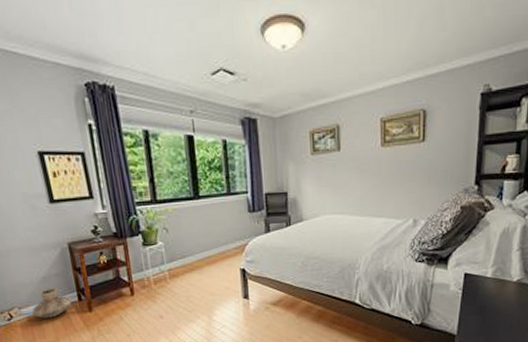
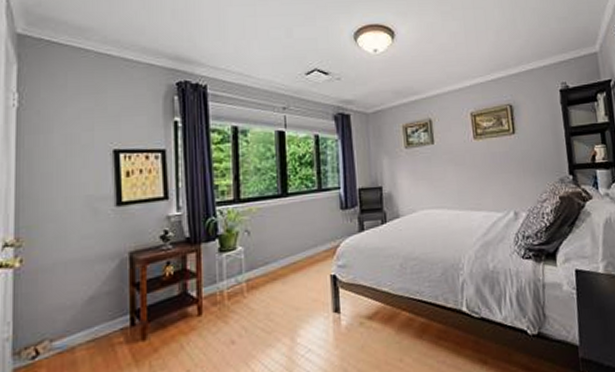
vase: present [31,287,72,318] -> none [66,310,121,353]

